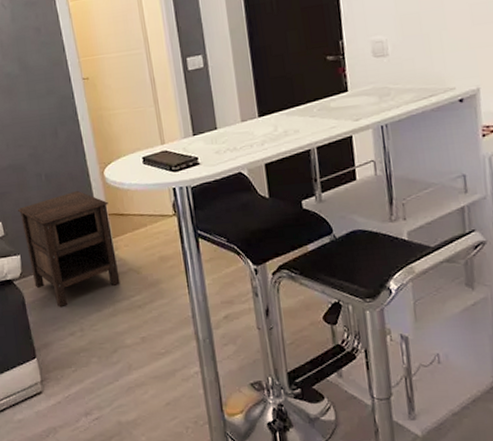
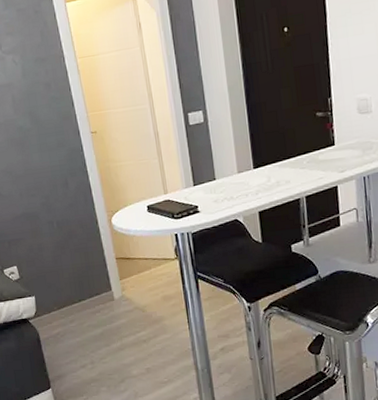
nightstand: present [18,190,120,307] -> none [32,236,127,342]

